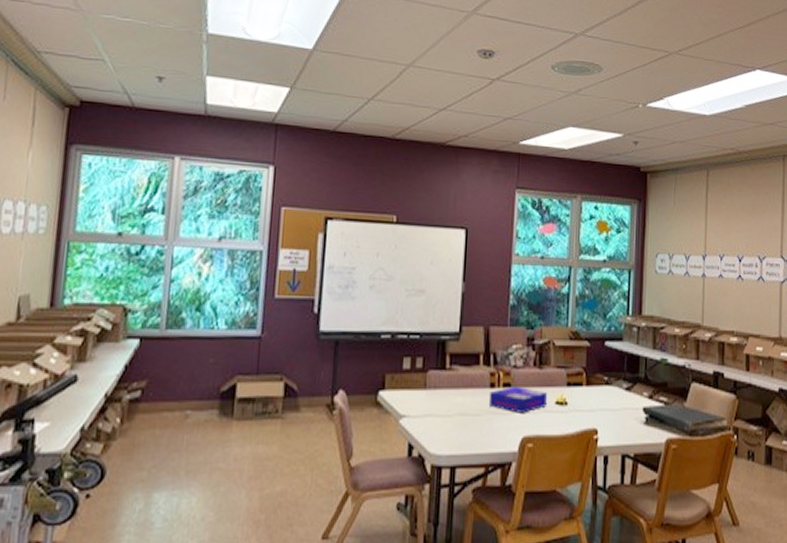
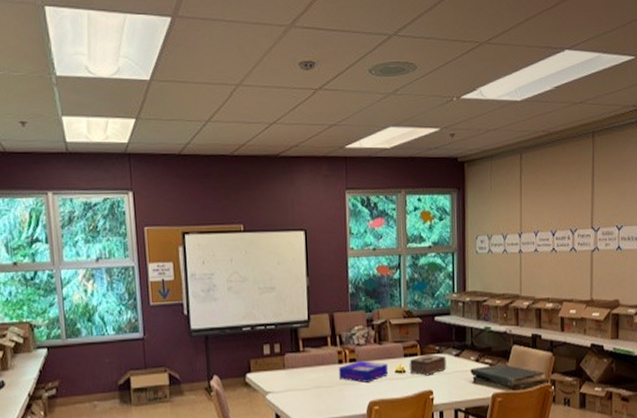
tissue box: none [572,386,616,411] -> present [409,355,447,376]

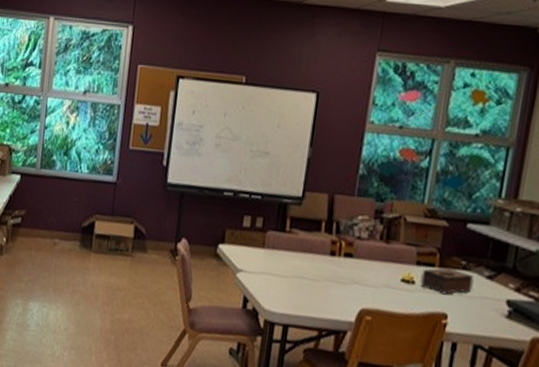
board game: present [338,360,388,383] -> none [327,257,392,286]

